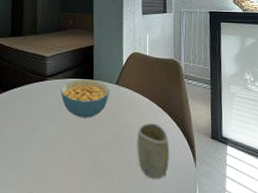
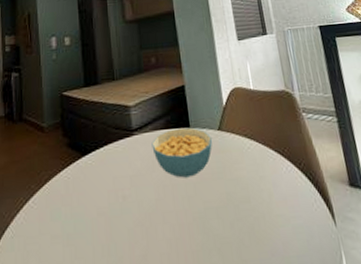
cup: present [137,123,170,180] -> none [254,174,301,249]

